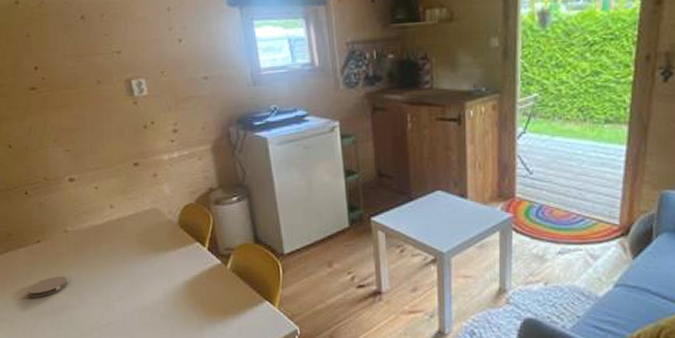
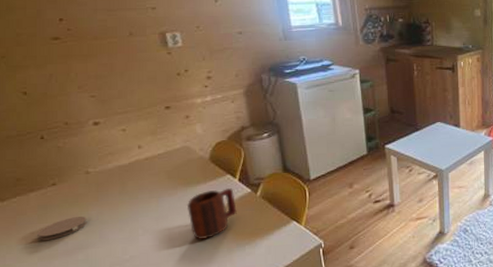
mug: none [157,258,207,313] -> present [186,188,237,240]

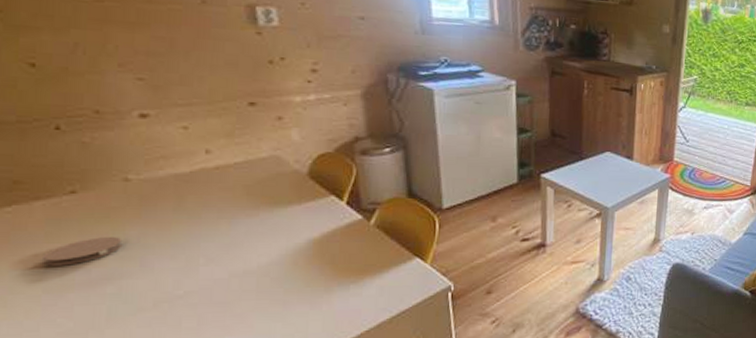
mug: present [186,188,237,240] -> none [271,213,341,275]

